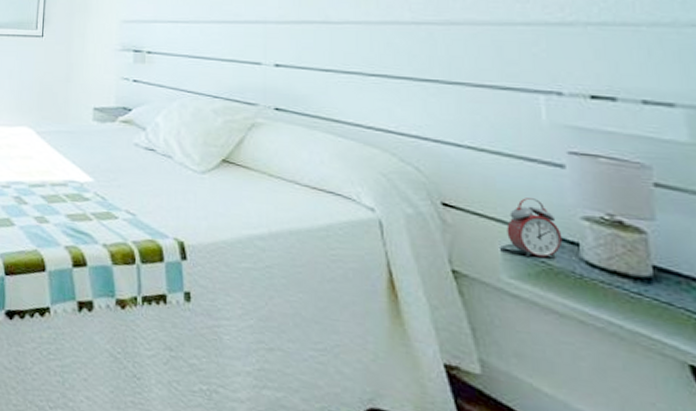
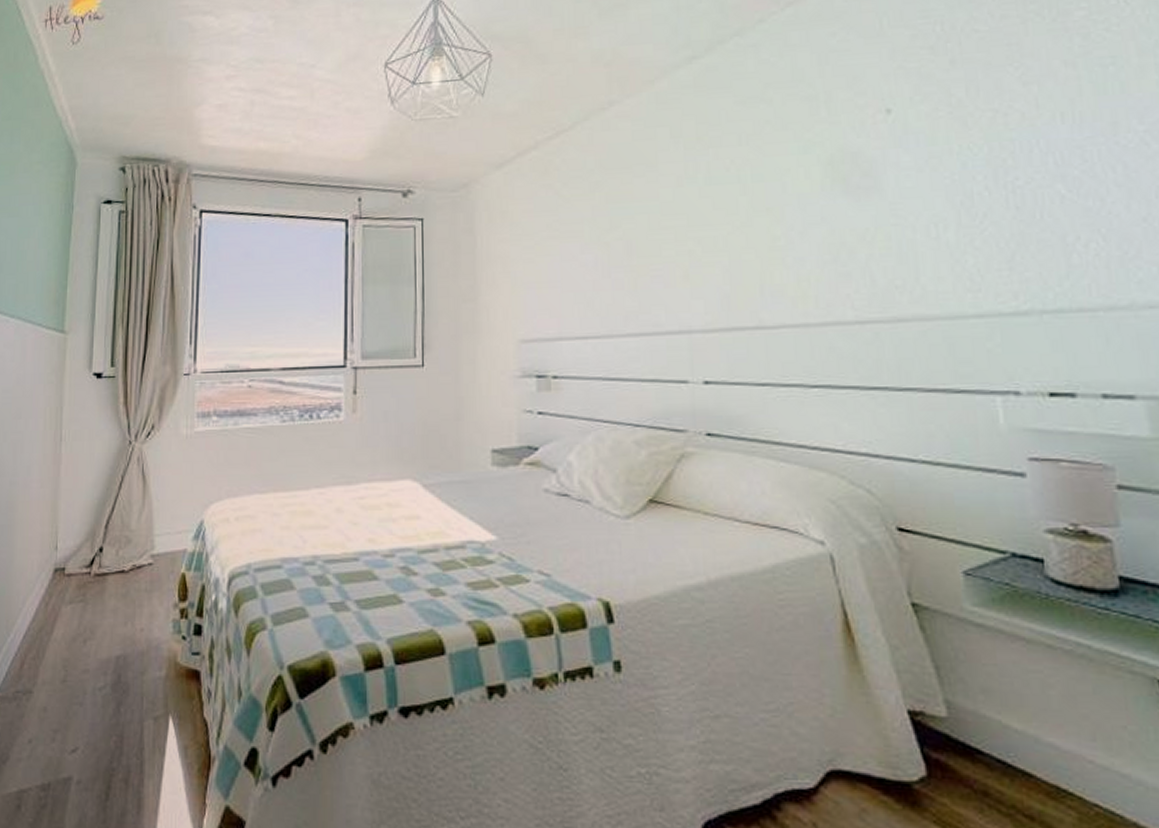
alarm clock: present [506,198,563,259] -> none [967,514,1027,579]

